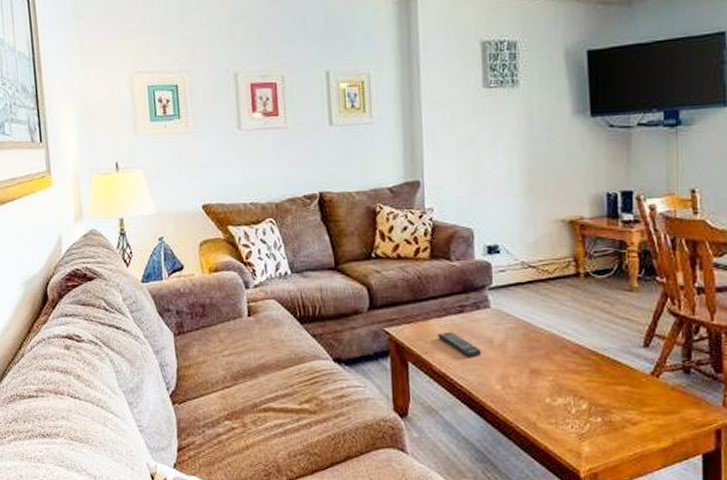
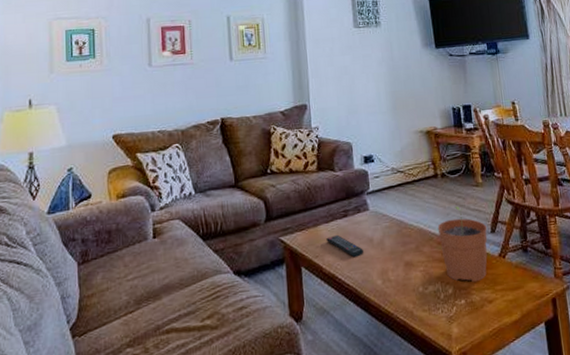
plant pot: none [574,312,638,400] -> present [437,206,488,283]

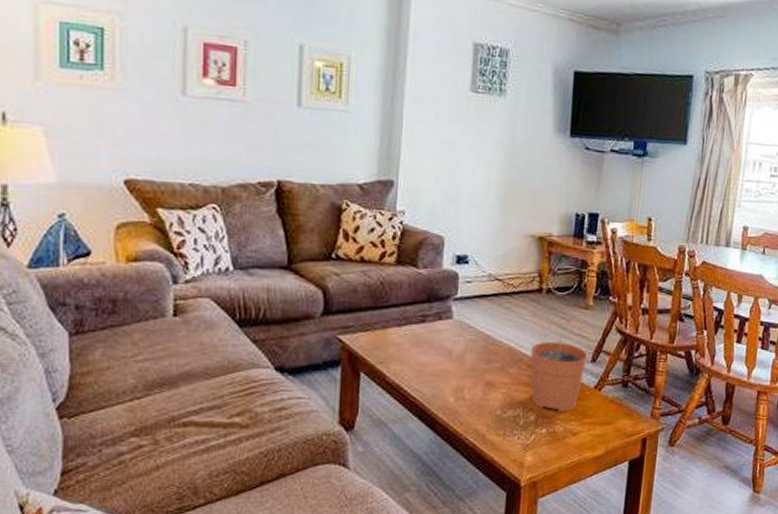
remote control: present [326,234,363,258] -> none [395,341,438,369]

